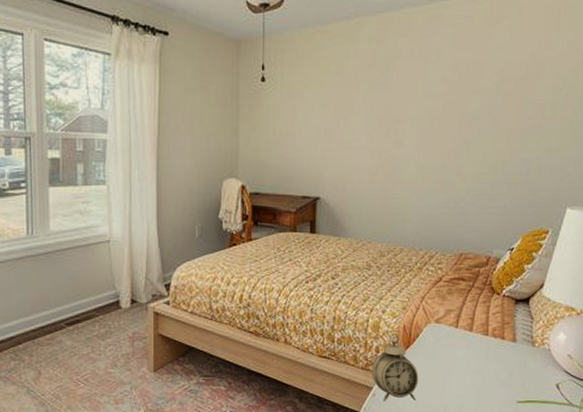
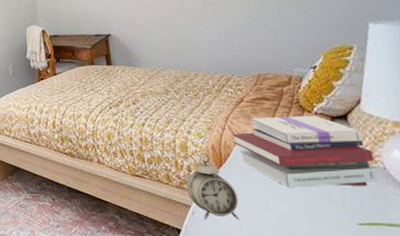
books: none [424,298,543,368] -> present [232,116,378,188]

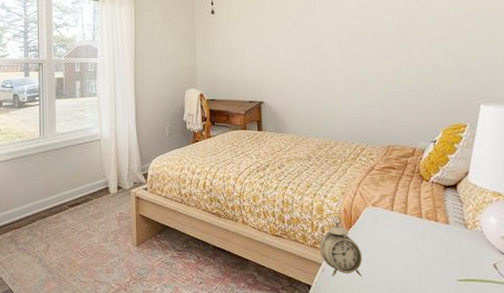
books: present [232,116,378,188] -> none [362,184,476,248]

